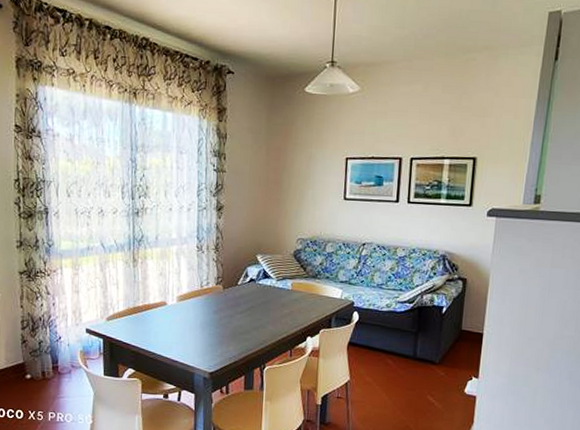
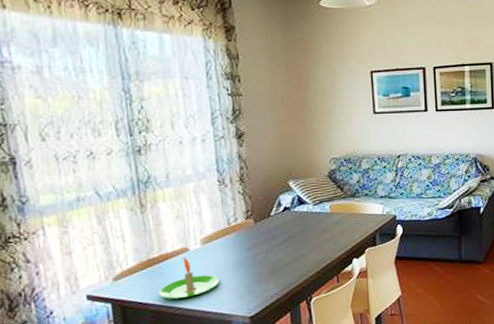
candle: none [139,310,189,345] -> present [158,258,220,299]

